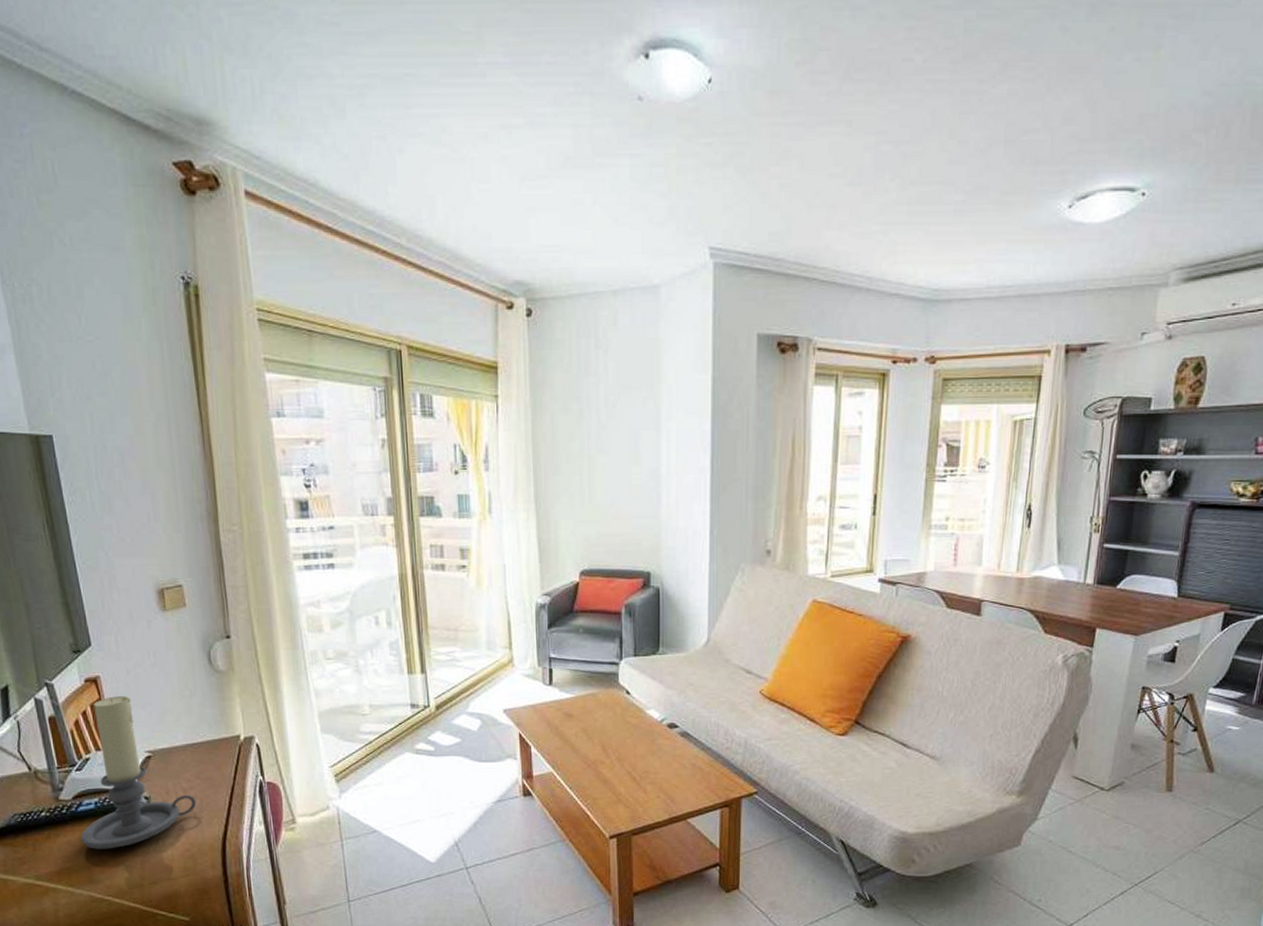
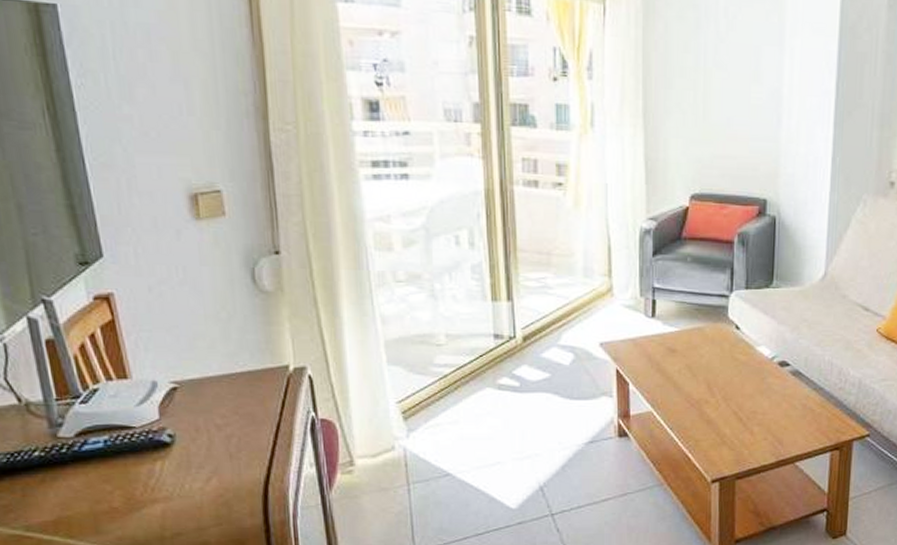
candle holder: present [80,696,197,849] -> none [84,317,233,495]

